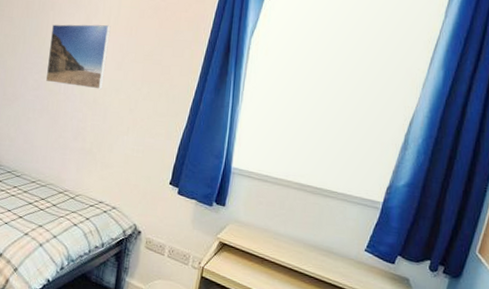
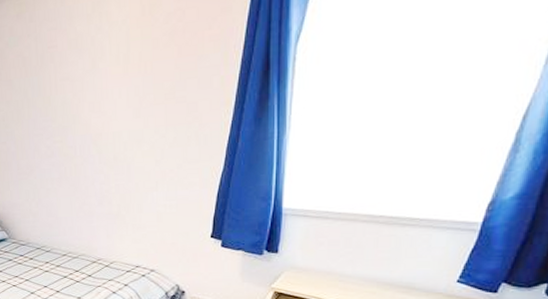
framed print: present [45,24,111,90] -> none [56,65,122,147]

